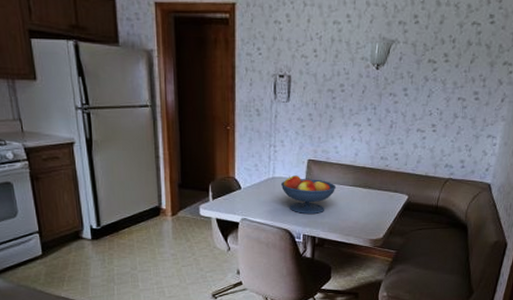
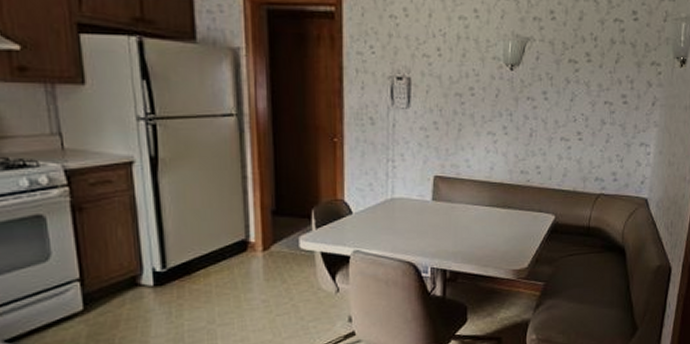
fruit bowl: present [280,175,337,214] -> none [401,195,470,242]

